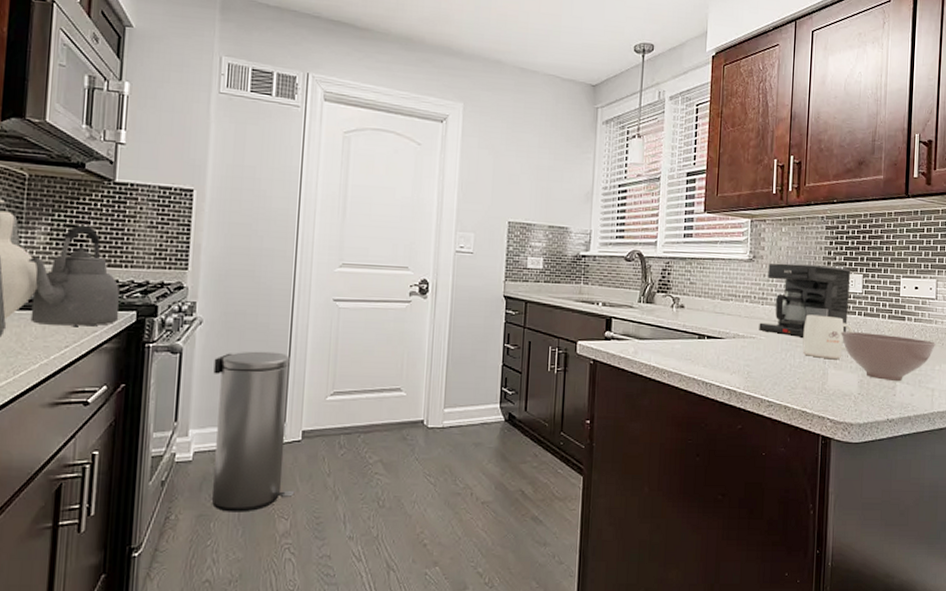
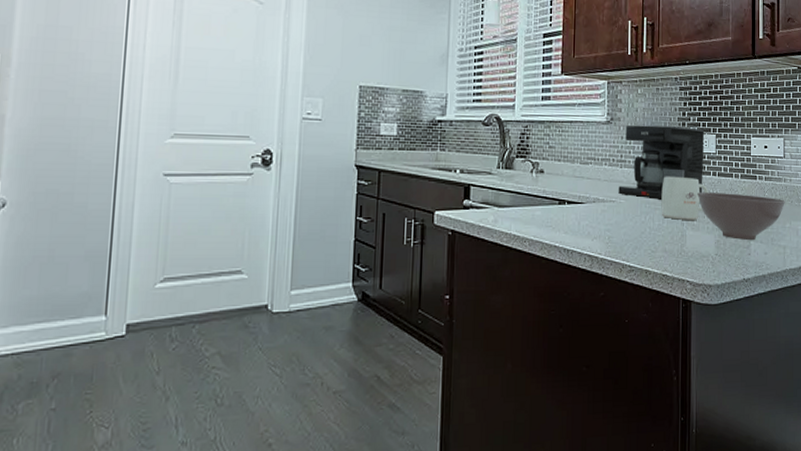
pedal bin: present [212,351,295,512] -> none [16,235,117,425]

